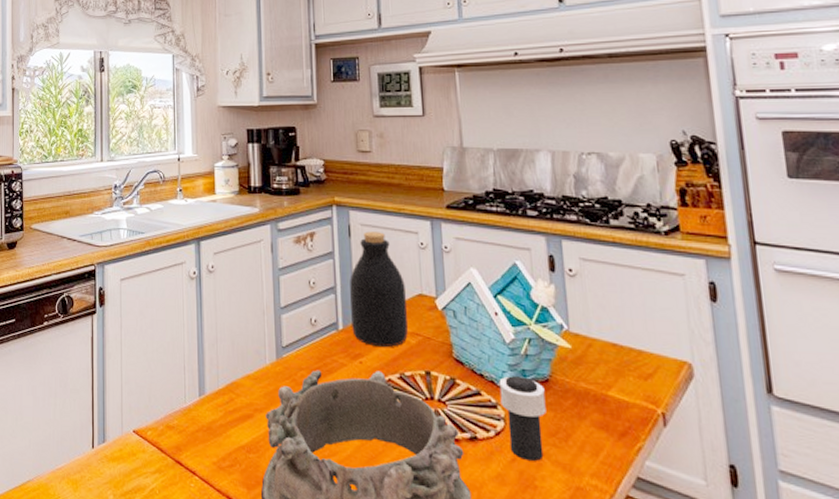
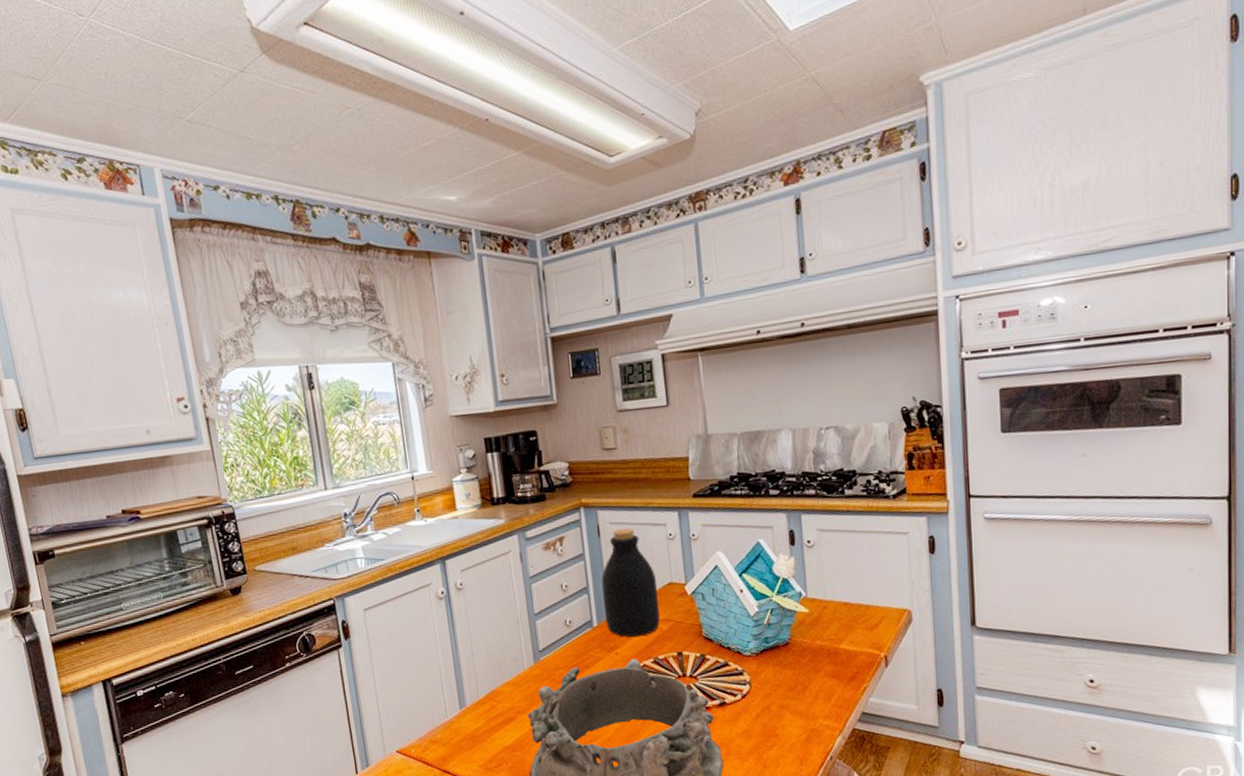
cup: present [499,376,547,461] -> none [744,643,787,715]

